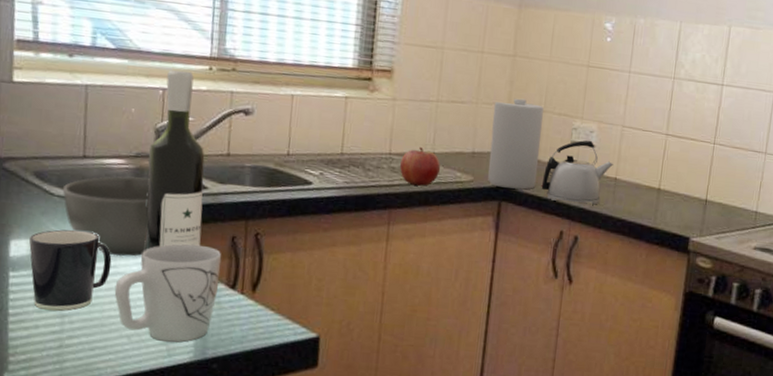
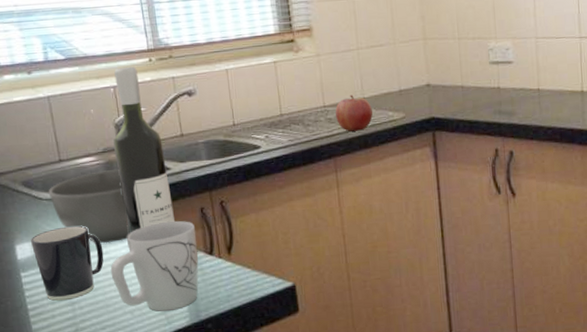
paper towel holder: present [488,98,544,190] -> none [410,30,464,119]
kettle: present [541,140,613,205] -> none [469,57,534,122]

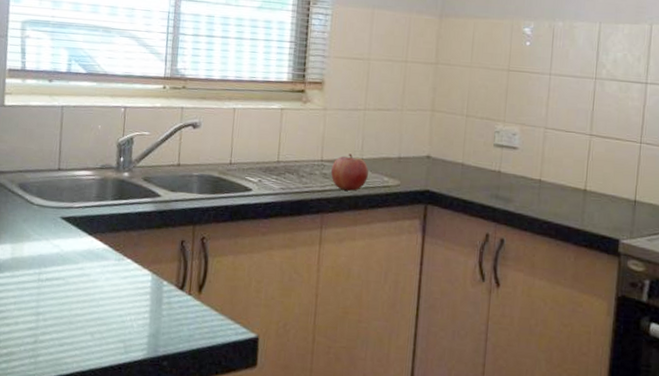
mug: present [31,226,104,301] -> none [13,235,80,310]
bowl: present [48,168,130,244] -> none [40,186,112,260]
mug: present [110,220,199,312] -> none [81,247,173,341]
bottle: present [113,66,175,235] -> none [107,89,159,255]

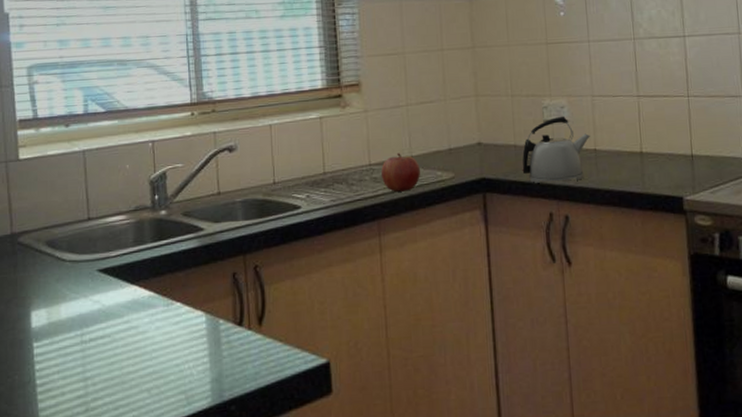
kettle: none [466,142,537,207] -> present [522,116,590,183]

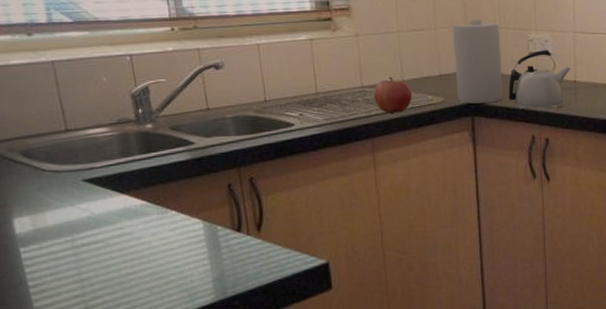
paper towel holder: none [461,87,517,179] -> present [452,19,503,104]

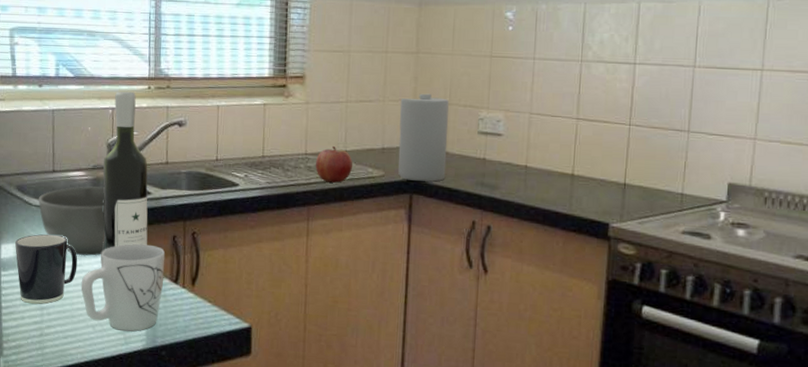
mug: none [32,199,118,278] -> present [15,234,78,305]
bowl: none [52,141,149,219] -> present [38,186,105,256]
mug: none [125,196,225,289] -> present [81,244,166,332]
bottle: none [129,34,199,210] -> present [103,91,148,251]
kettle: present [508,49,571,109] -> none [451,129,523,194]

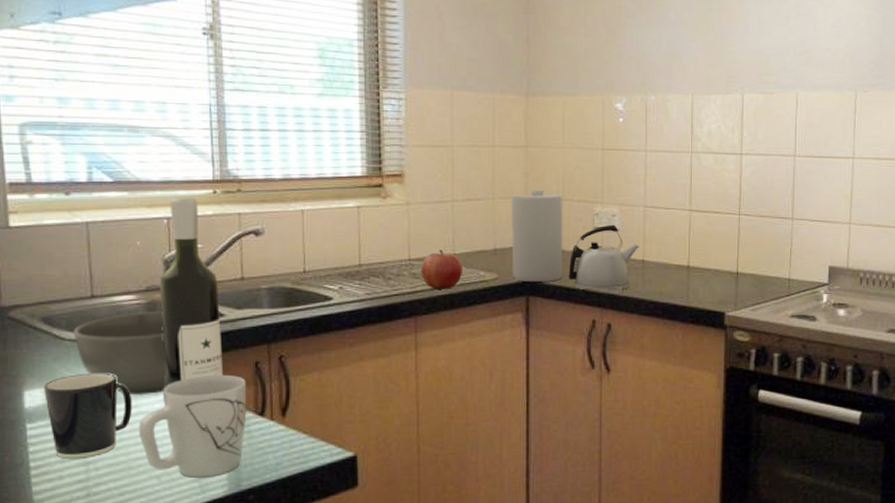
kettle: none [451,129,523,194] -> present [568,224,639,290]

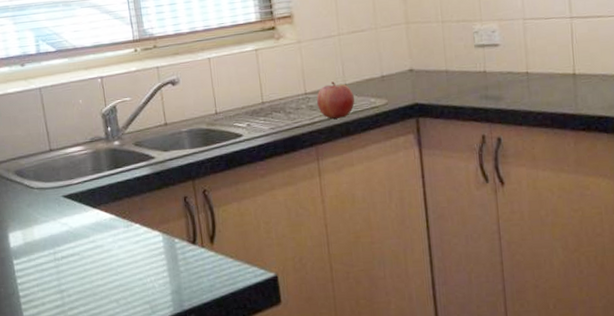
mug: present [44,373,132,460] -> none [23,214,91,289]
bowl: present [73,310,168,396] -> none [39,158,116,232]
mug: present [138,374,247,479] -> none [97,209,182,301]
bottle: present [159,197,223,387] -> none [100,56,159,223]
paper towel holder: present [511,189,563,282] -> none [392,14,449,105]
kettle: present [568,224,639,290] -> none [454,40,522,107]

